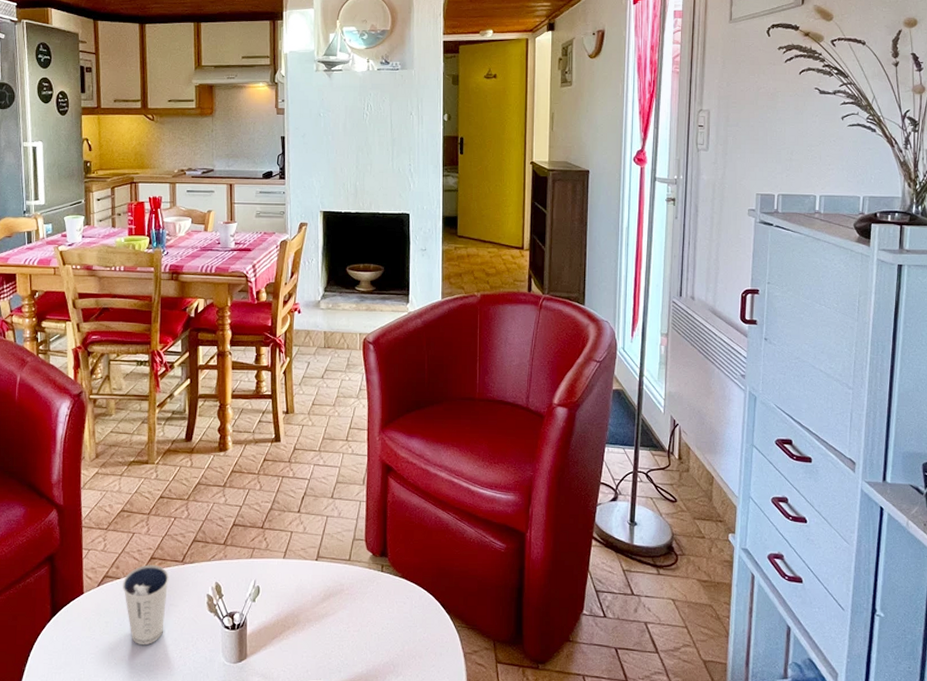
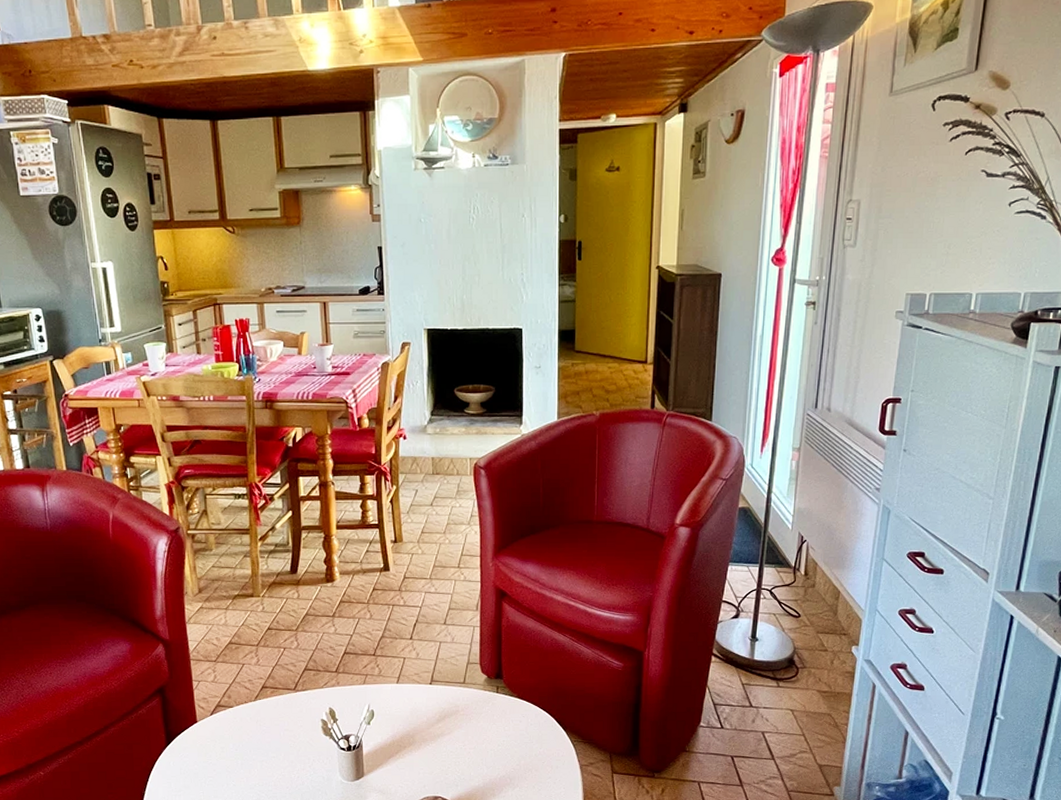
dixie cup: present [122,564,169,644] -> none [235,693,282,767]

